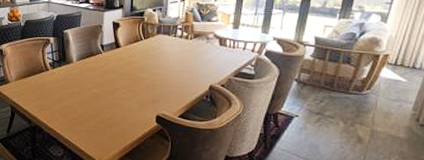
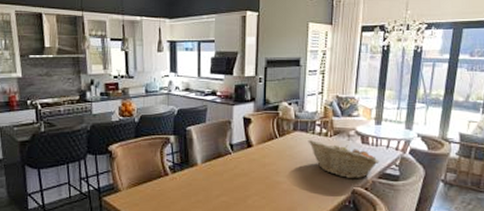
fruit basket: none [170,41,236,77] -> present [308,139,379,179]

